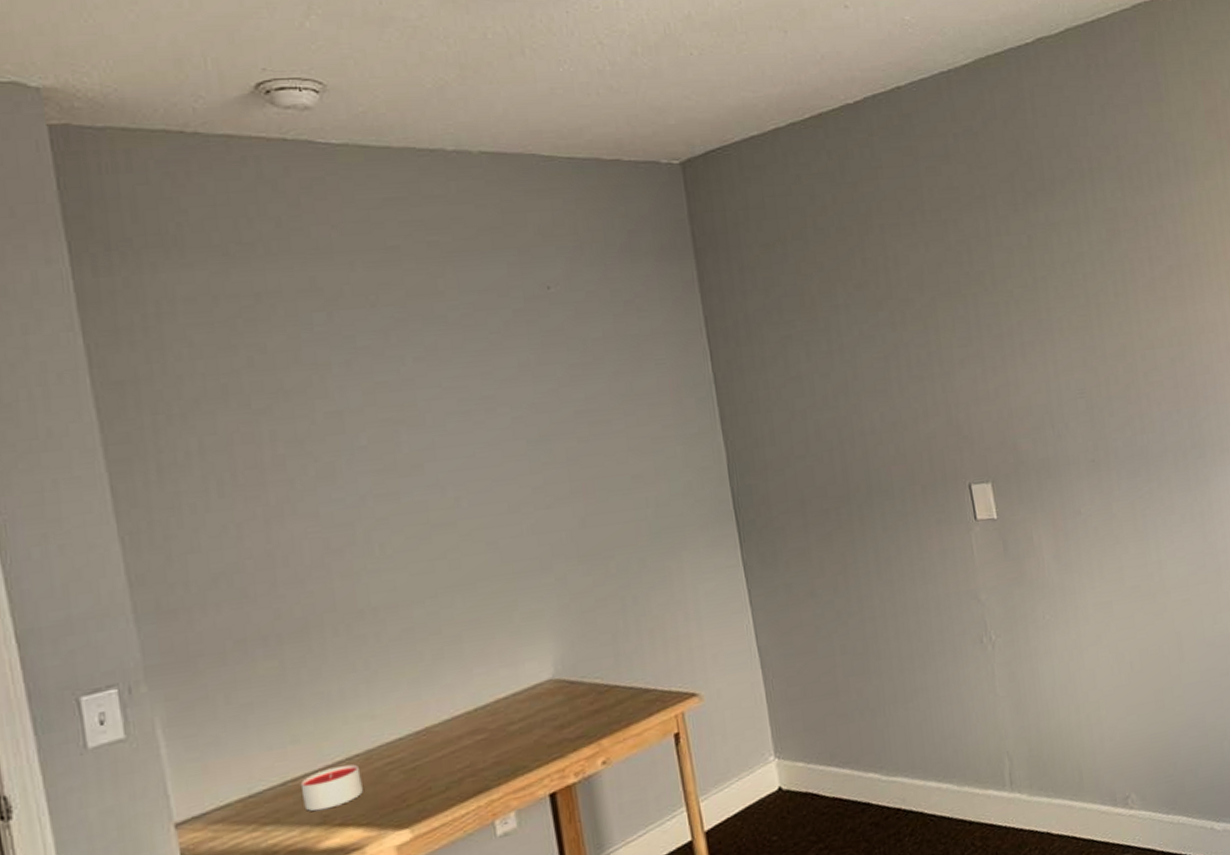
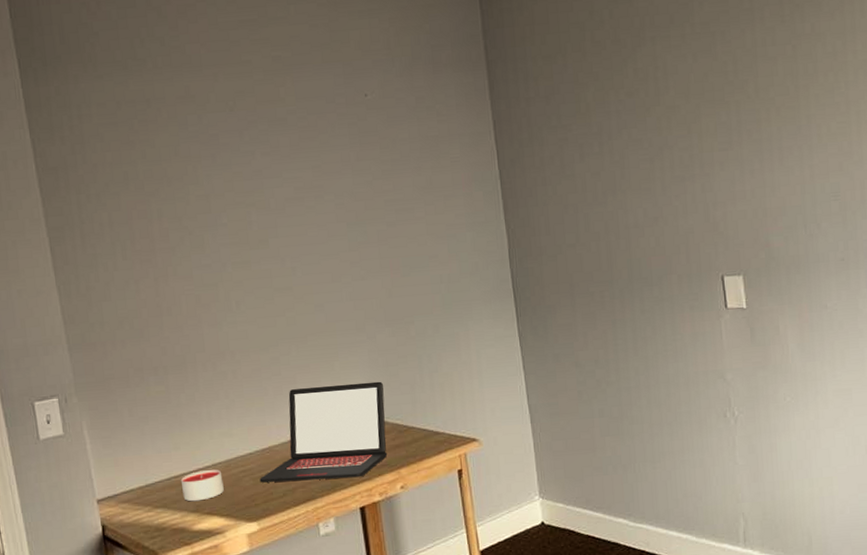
laptop: none [413,632,583,776] -> present [259,381,387,483]

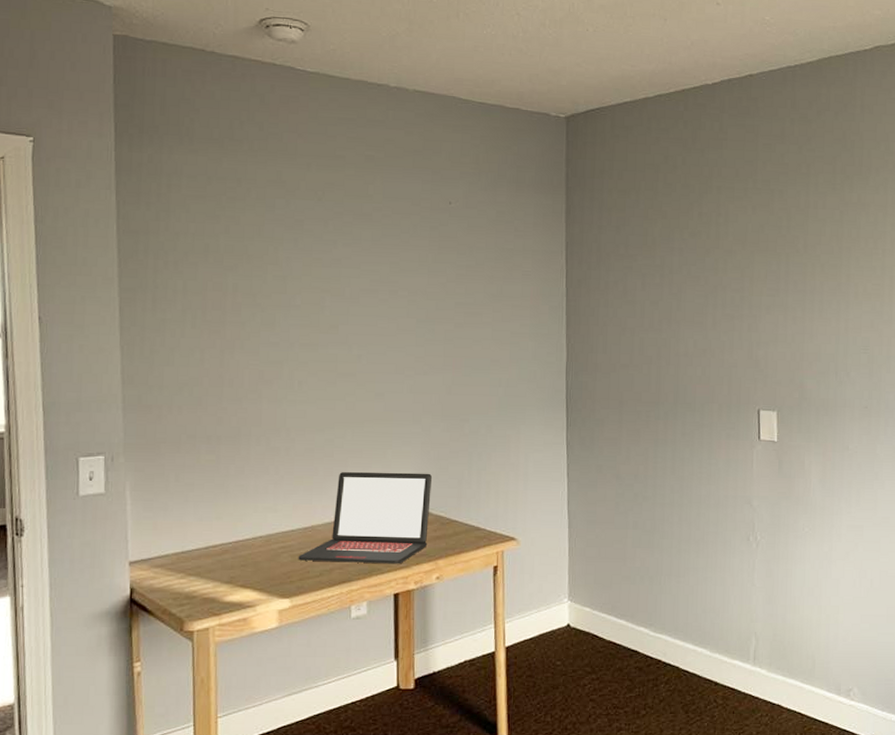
candle: present [180,469,224,502] -> none [218,543,261,573]

